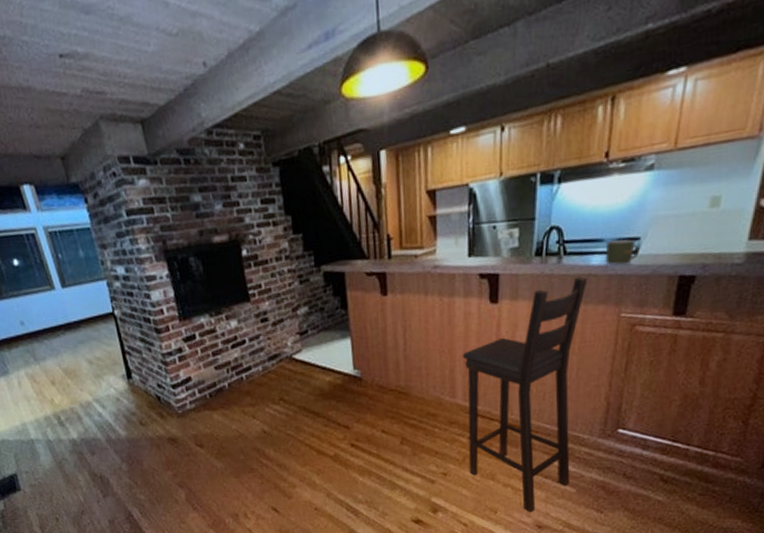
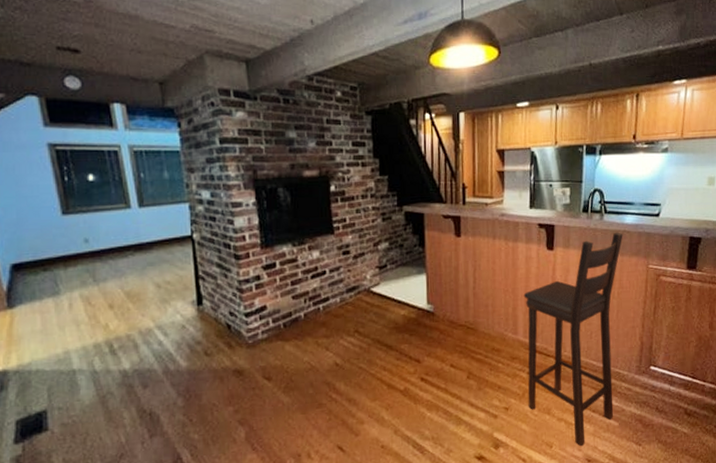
mug: present [605,238,640,266] -> none [635,204,660,226]

